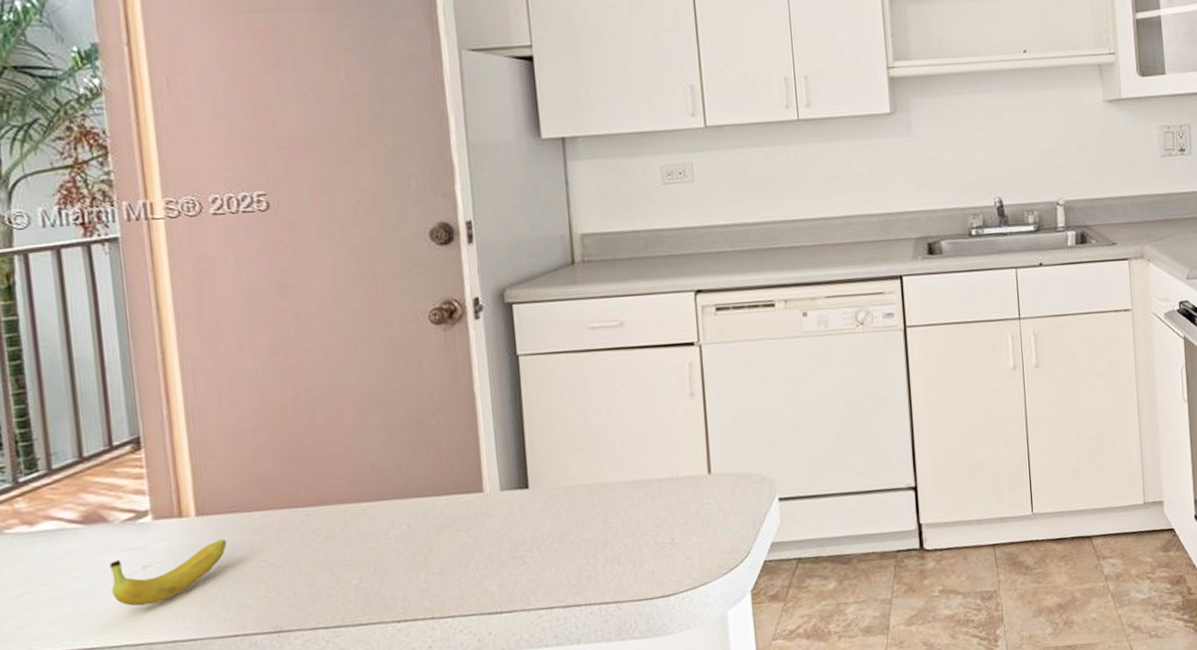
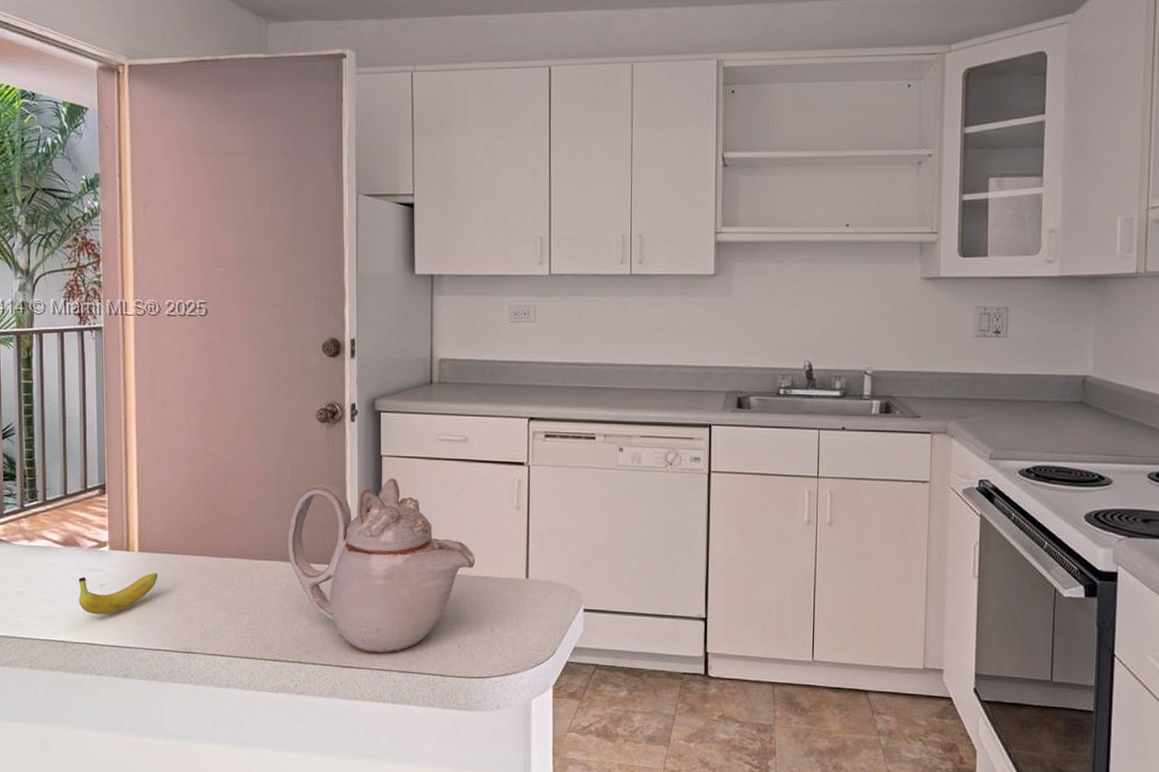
teapot: none [402,380,646,591] -> present [287,478,476,653]

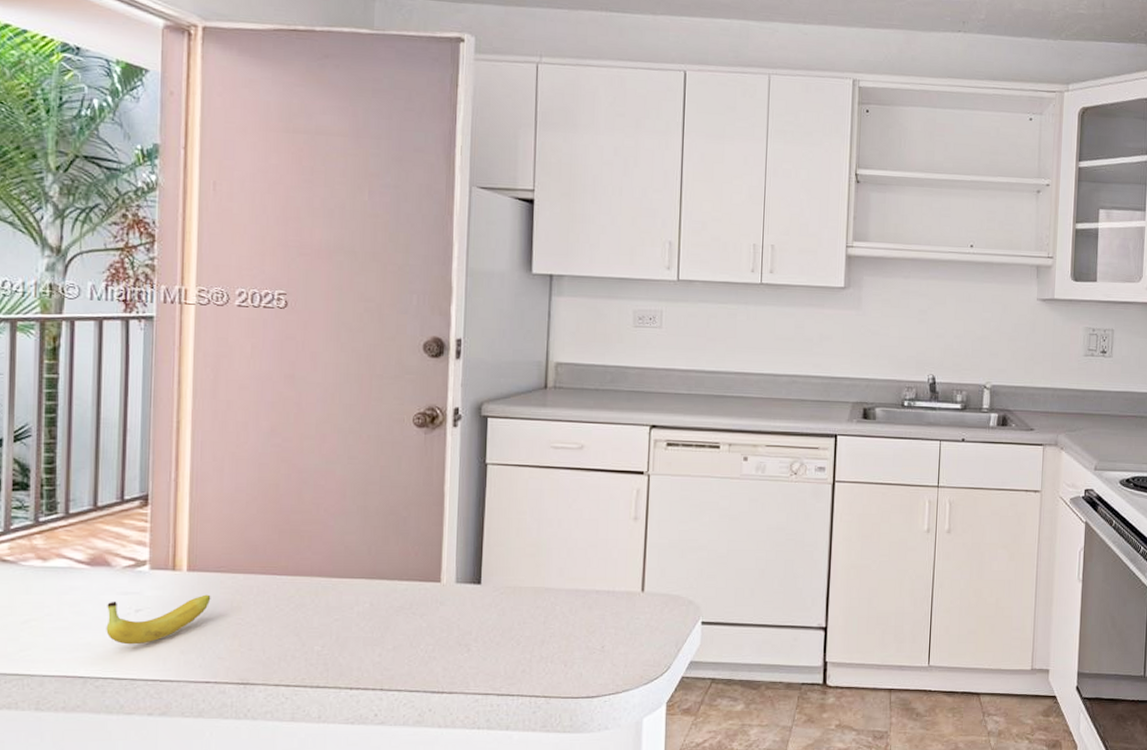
teapot: present [287,478,476,653] -> none [372,488,588,675]

